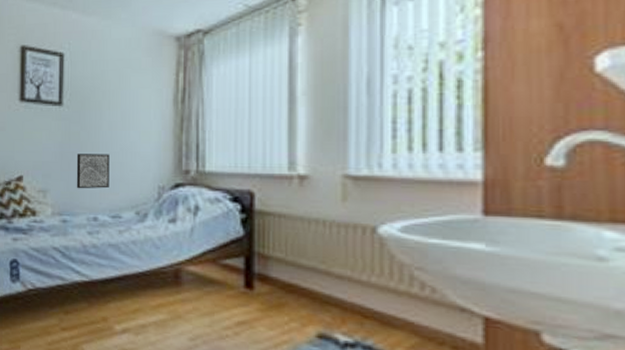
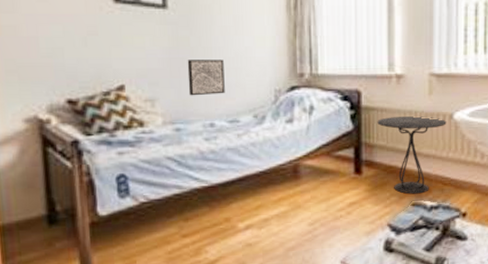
side table: none [273,224,367,324] -> present [377,115,447,194]

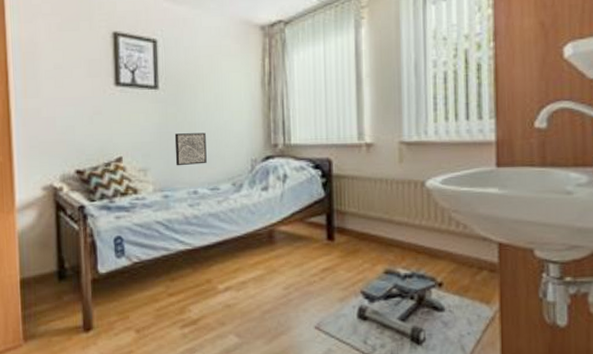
side table: present [377,115,447,194] -> none [348,183,418,262]

